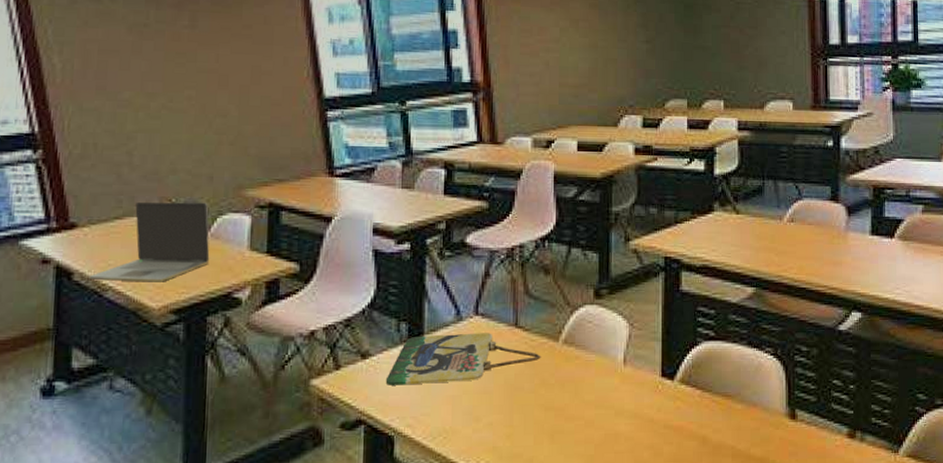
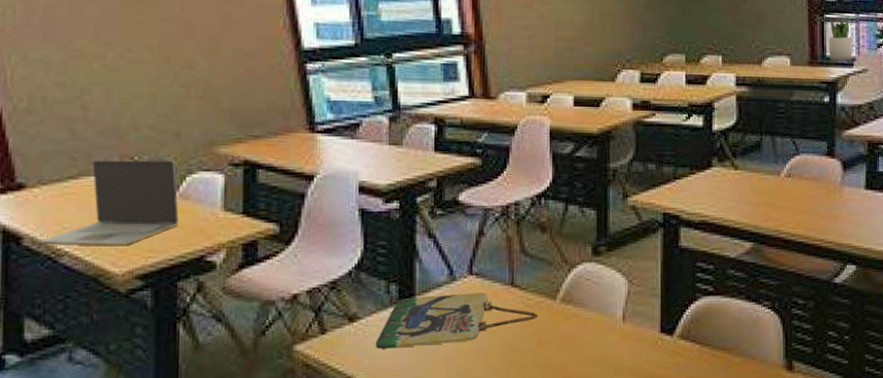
planter: none [832,60,858,105] -> present [828,17,853,62]

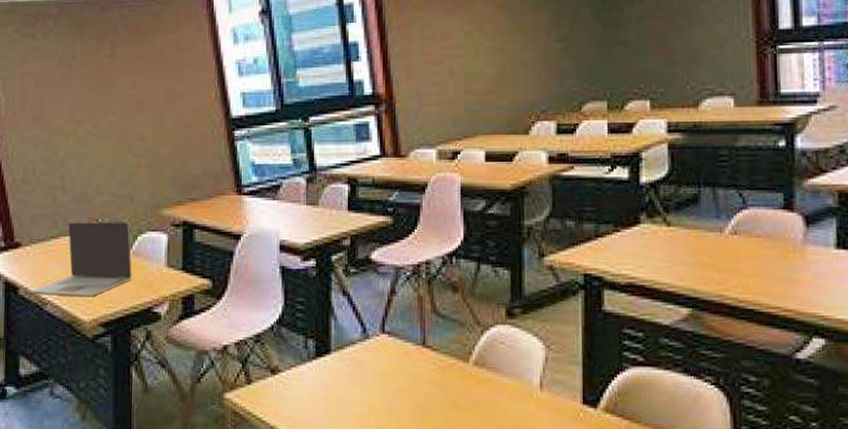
home sign: present [375,292,539,349] -> none [295,351,451,402]
planter: present [828,17,853,62] -> none [783,46,816,99]

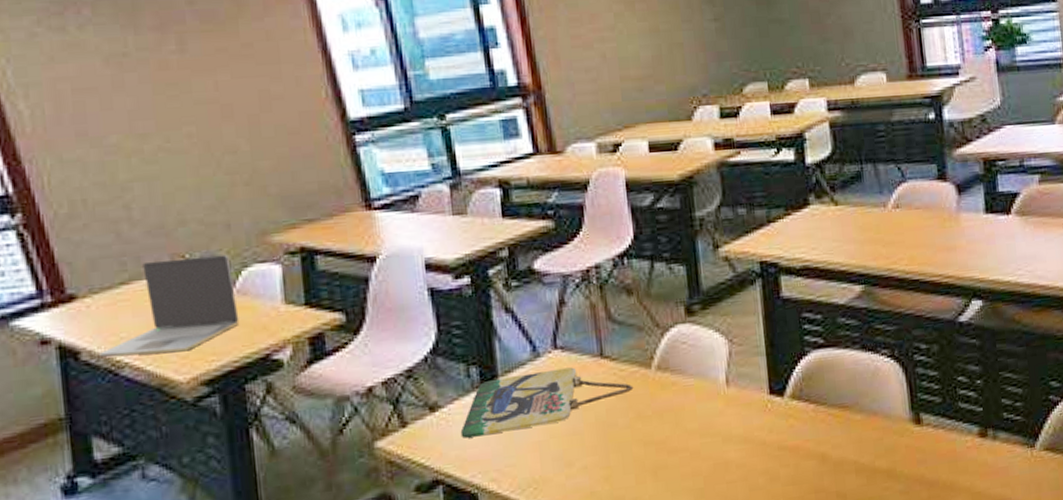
home sign: none [295,351,451,402] -> present [460,367,634,438]

